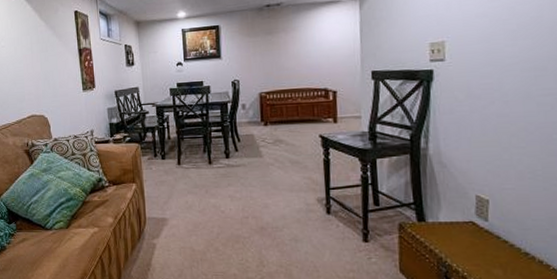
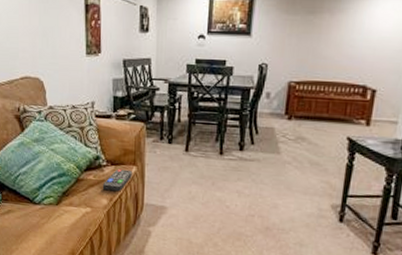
remote control: none [107,187,133,210] -> present [102,169,132,192]

